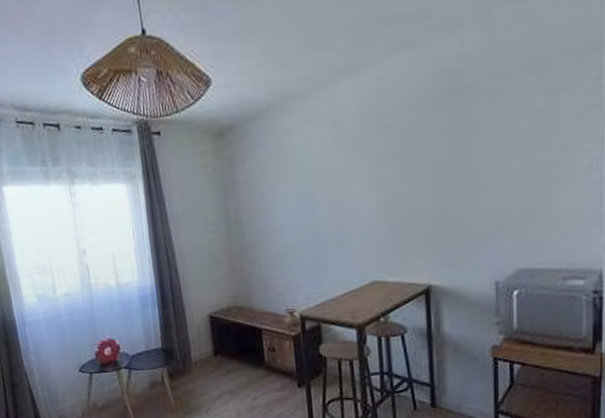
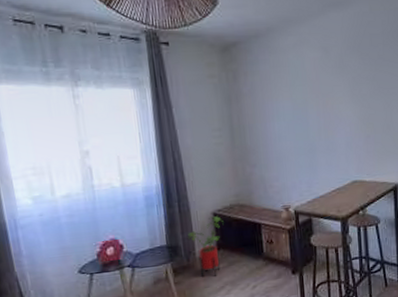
house plant: none [183,319,221,385] -> present [188,216,224,278]

